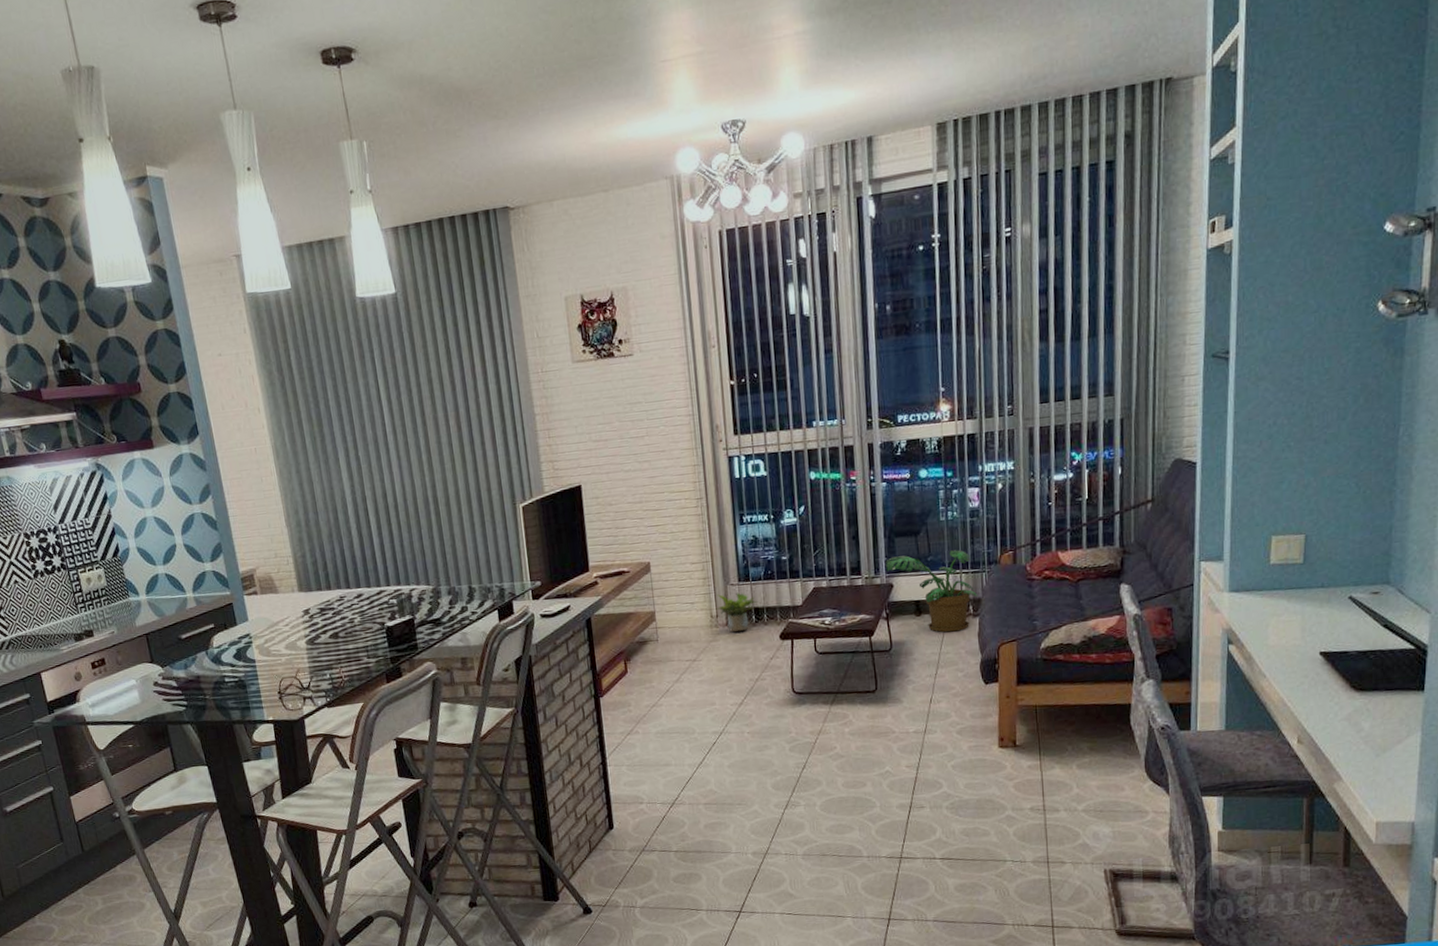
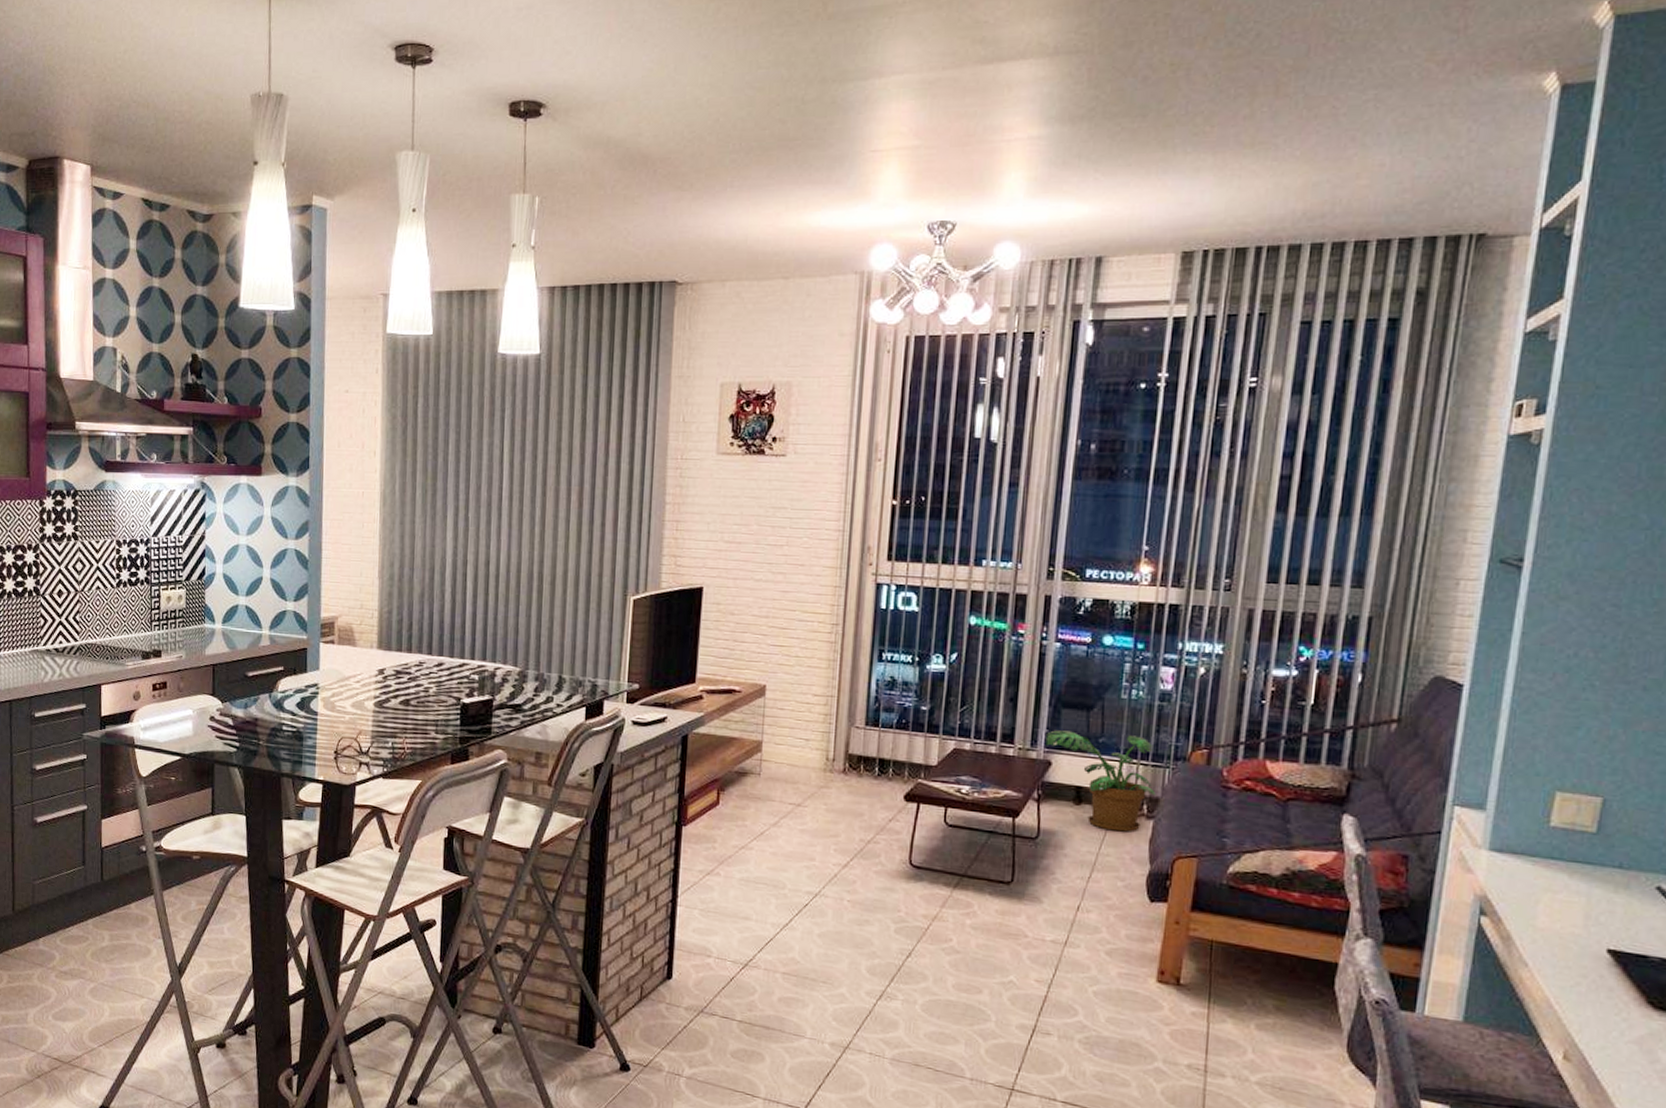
potted plant: present [716,592,758,632] -> none [833,735,885,782]

